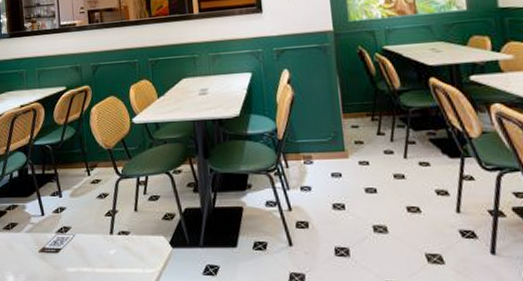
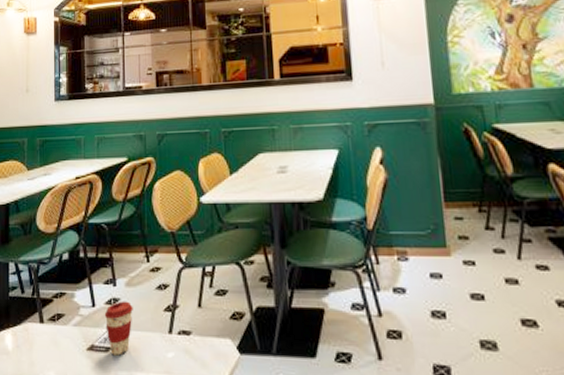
coffee cup: none [53,209,78,255] -> present [104,301,133,356]

